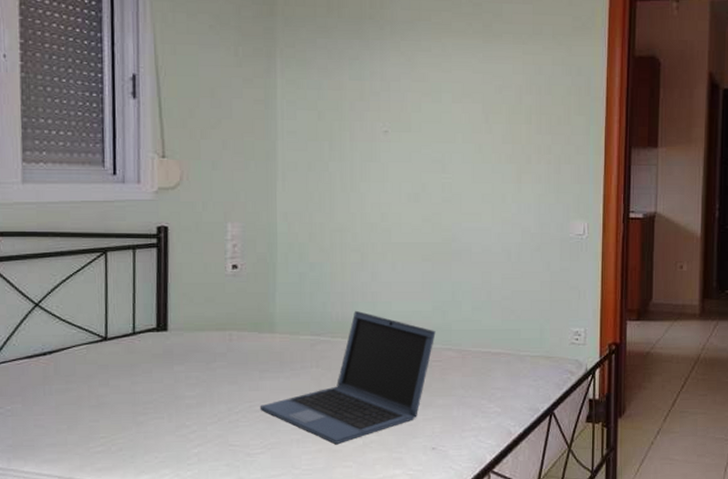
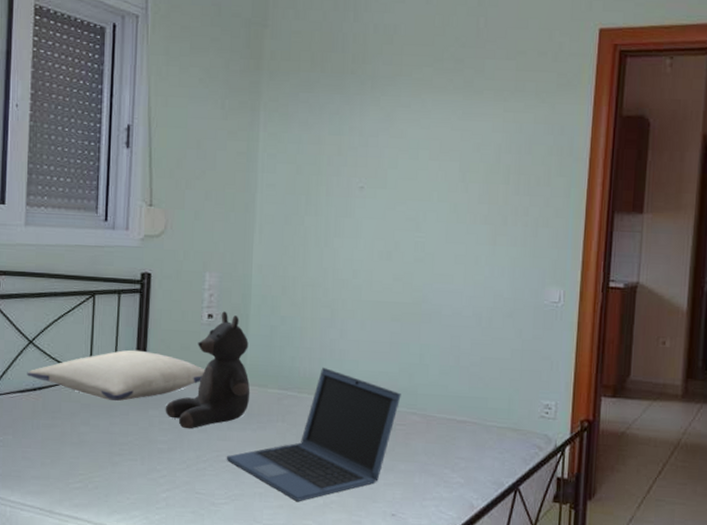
pillow: none [34,306,233,359] -> present [27,349,205,401]
teddy bear: none [191,261,282,382] -> present [165,311,251,429]

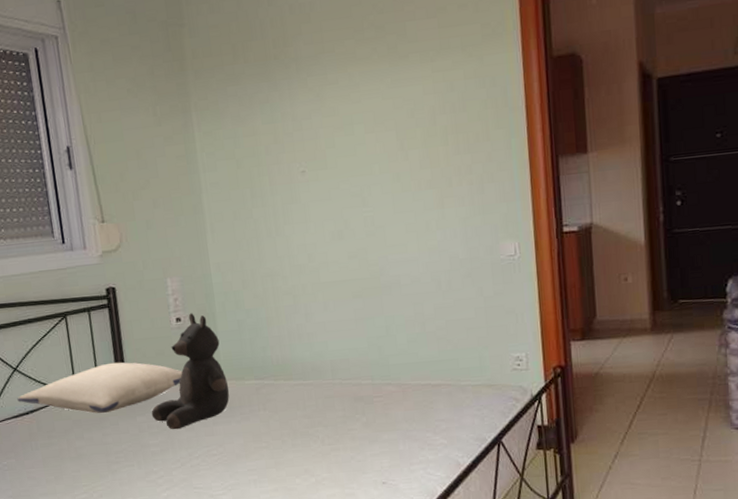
laptop: present [226,367,401,501] -> none [216,352,374,483]

